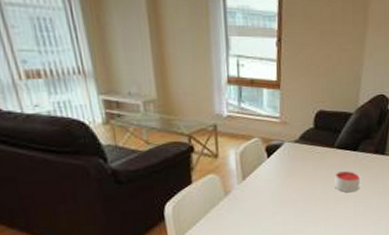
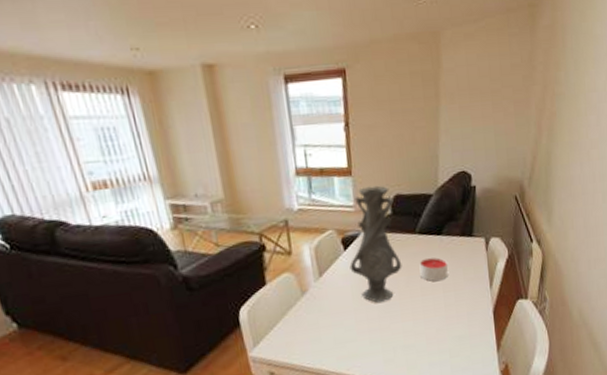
vase: none [271,100,319,208] -> present [349,185,402,303]

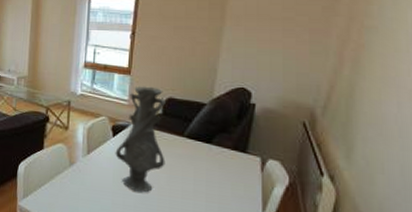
candle: present [419,257,448,282] -> none [183,162,215,189]

